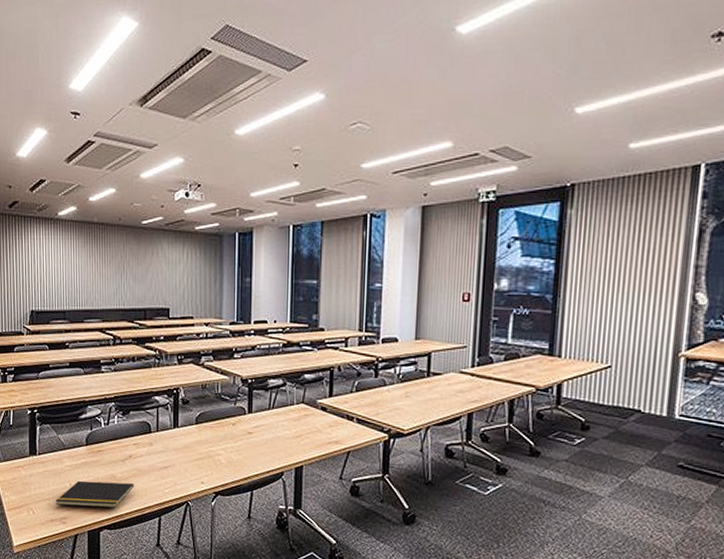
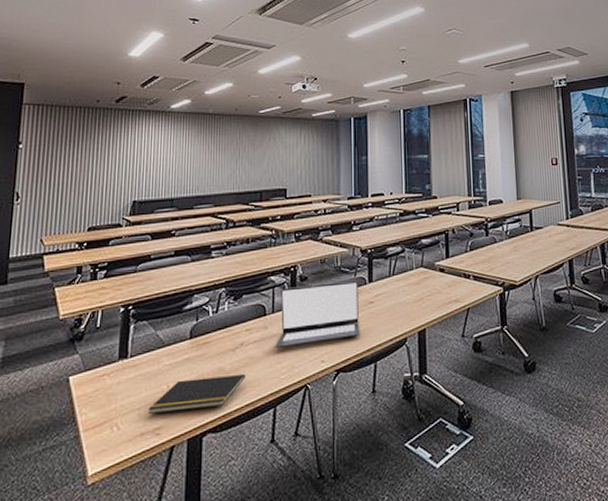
laptop: none [160,408,238,465] -> present [275,281,359,348]

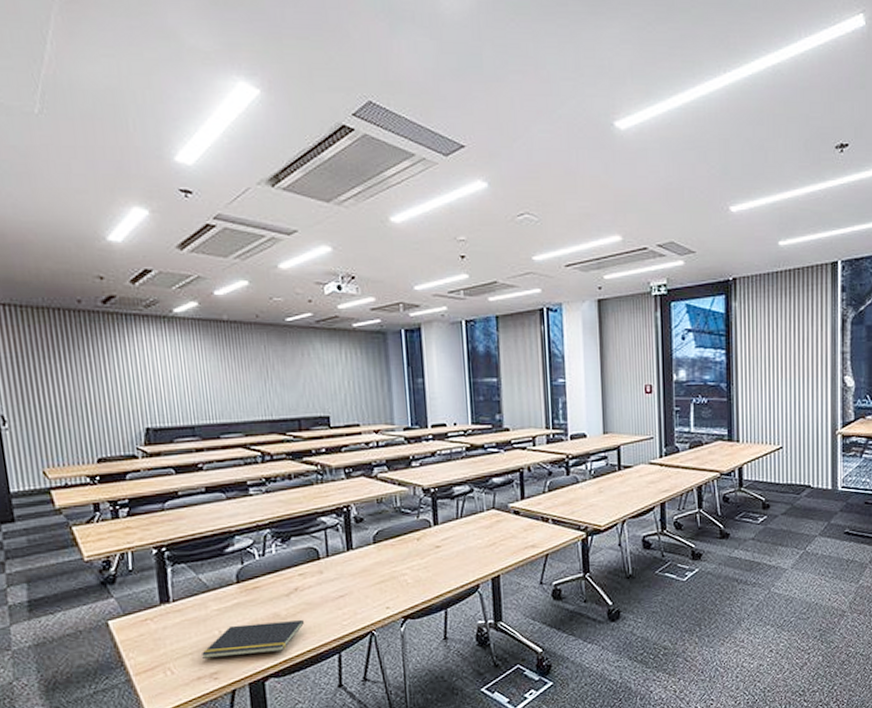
laptop: present [275,281,359,348] -> none [333,523,426,593]

